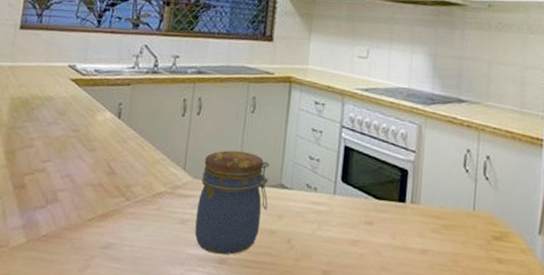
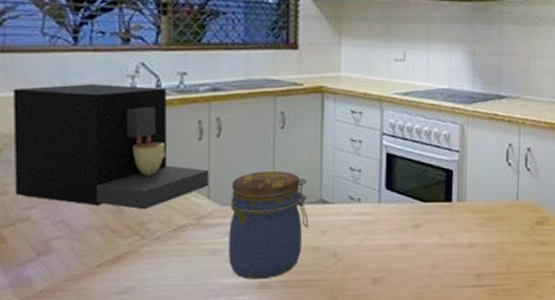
coffee maker: none [38,59,187,174] -> present [13,84,209,210]

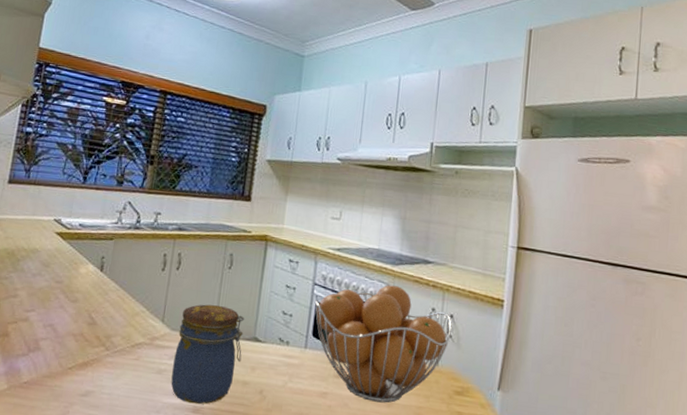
coffee maker: present [13,84,209,210] -> none [22,213,166,325]
fruit basket: none [384,126,531,245] -> present [314,285,453,403]

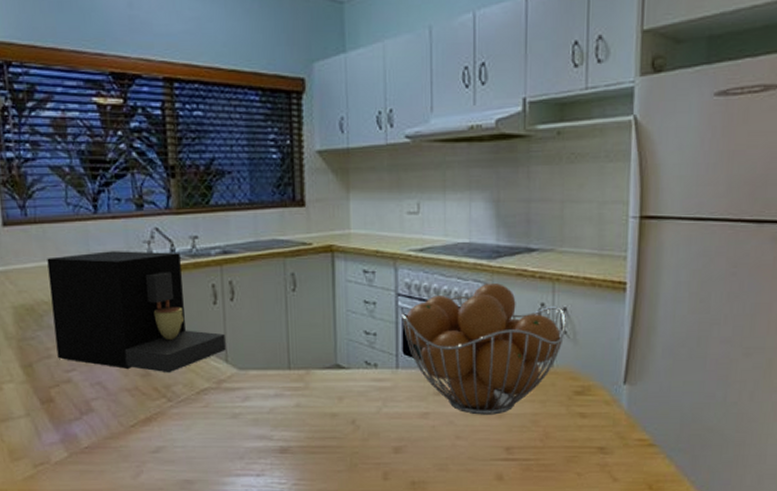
coffee maker: none [22,213,166,325] -> present [47,251,226,373]
jar: present [171,304,245,405] -> none [247,335,325,444]

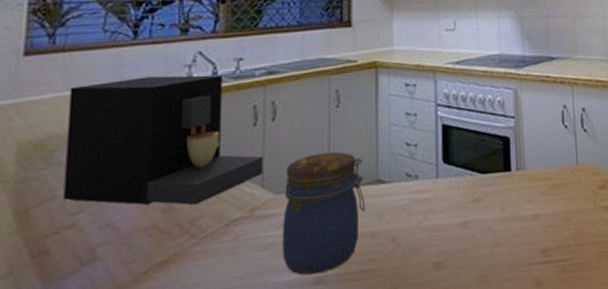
jar: none [247,335,325,444] -> present [282,152,365,276]
fruit basket: present [400,283,567,415] -> none [440,89,587,219]

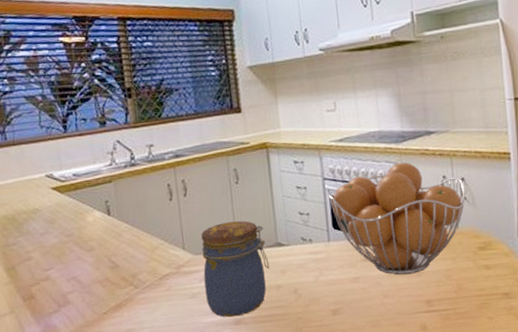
coffee maker: present [63,75,263,206] -> none [25,160,183,264]
fruit basket: none [440,89,587,219] -> present [328,162,466,275]

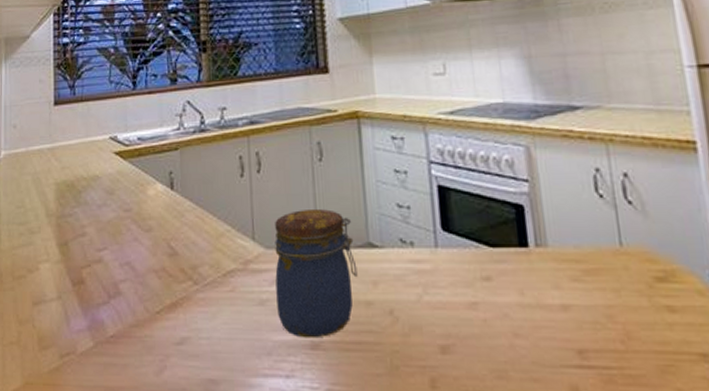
fruit basket: present [328,162,466,275] -> none [435,147,631,306]

